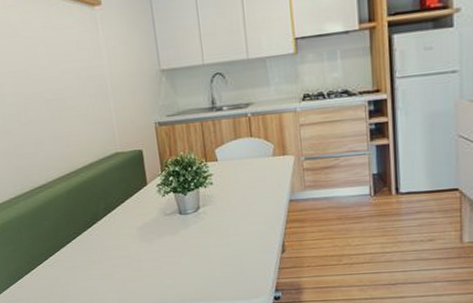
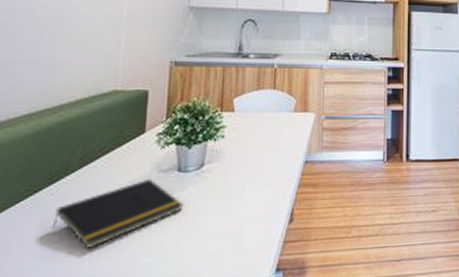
notepad: none [97,221,189,273] -> present [53,178,184,248]

